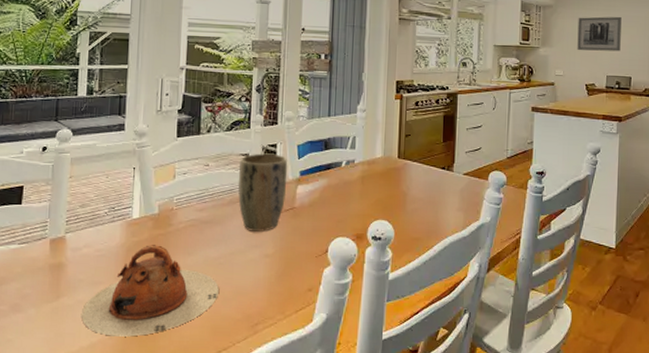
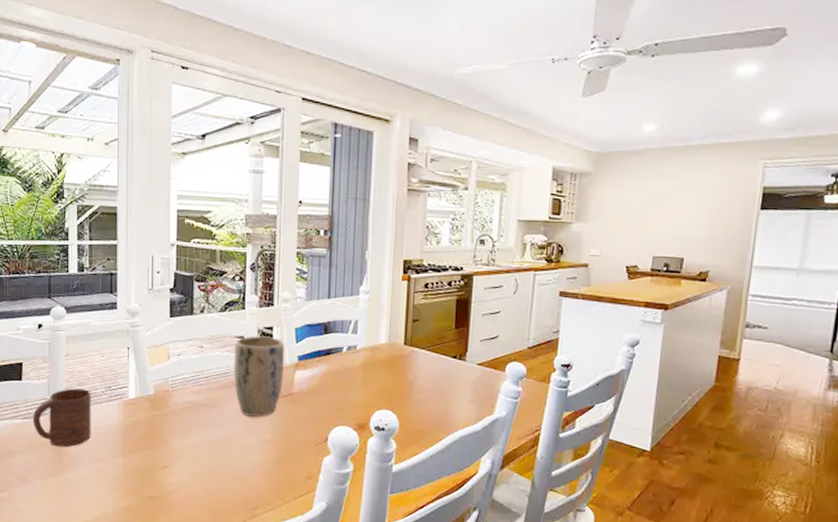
cup: none [30,210,94,272] -> present [32,388,91,448]
teapot: present [82,245,219,337] -> none [85,425,216,513]
wall art: present [577,16,622,52] -> none [618,185,677,228]

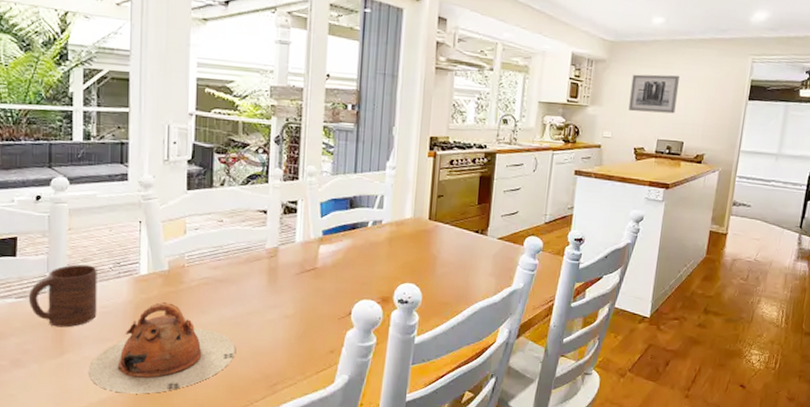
teapot: none [85,425,216,513] -> present [89,302,235,394]
plant pot: present [233,336,285,417] -> none [255,210,309,292]
wall art: none [618,185,677,228] -> present [628,74,679,114]

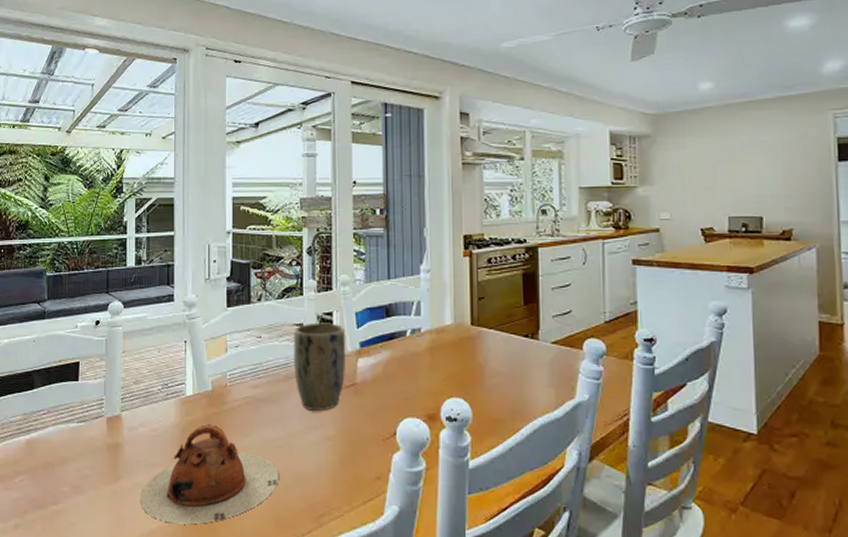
cup: present [28,264,97,328] -> none [88,387,148,452]
plant pot: none [255,210,309,292] -> present [293,322,346,411]
wall art: present [628,74,679,114] -> none [685,142,745,188]

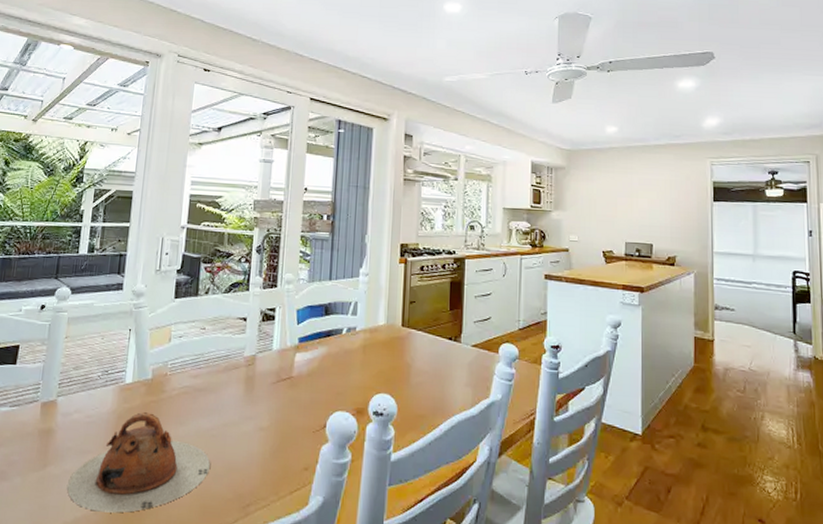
plant pot: present [293,322,346,411] -> none [234,317,286,402]

